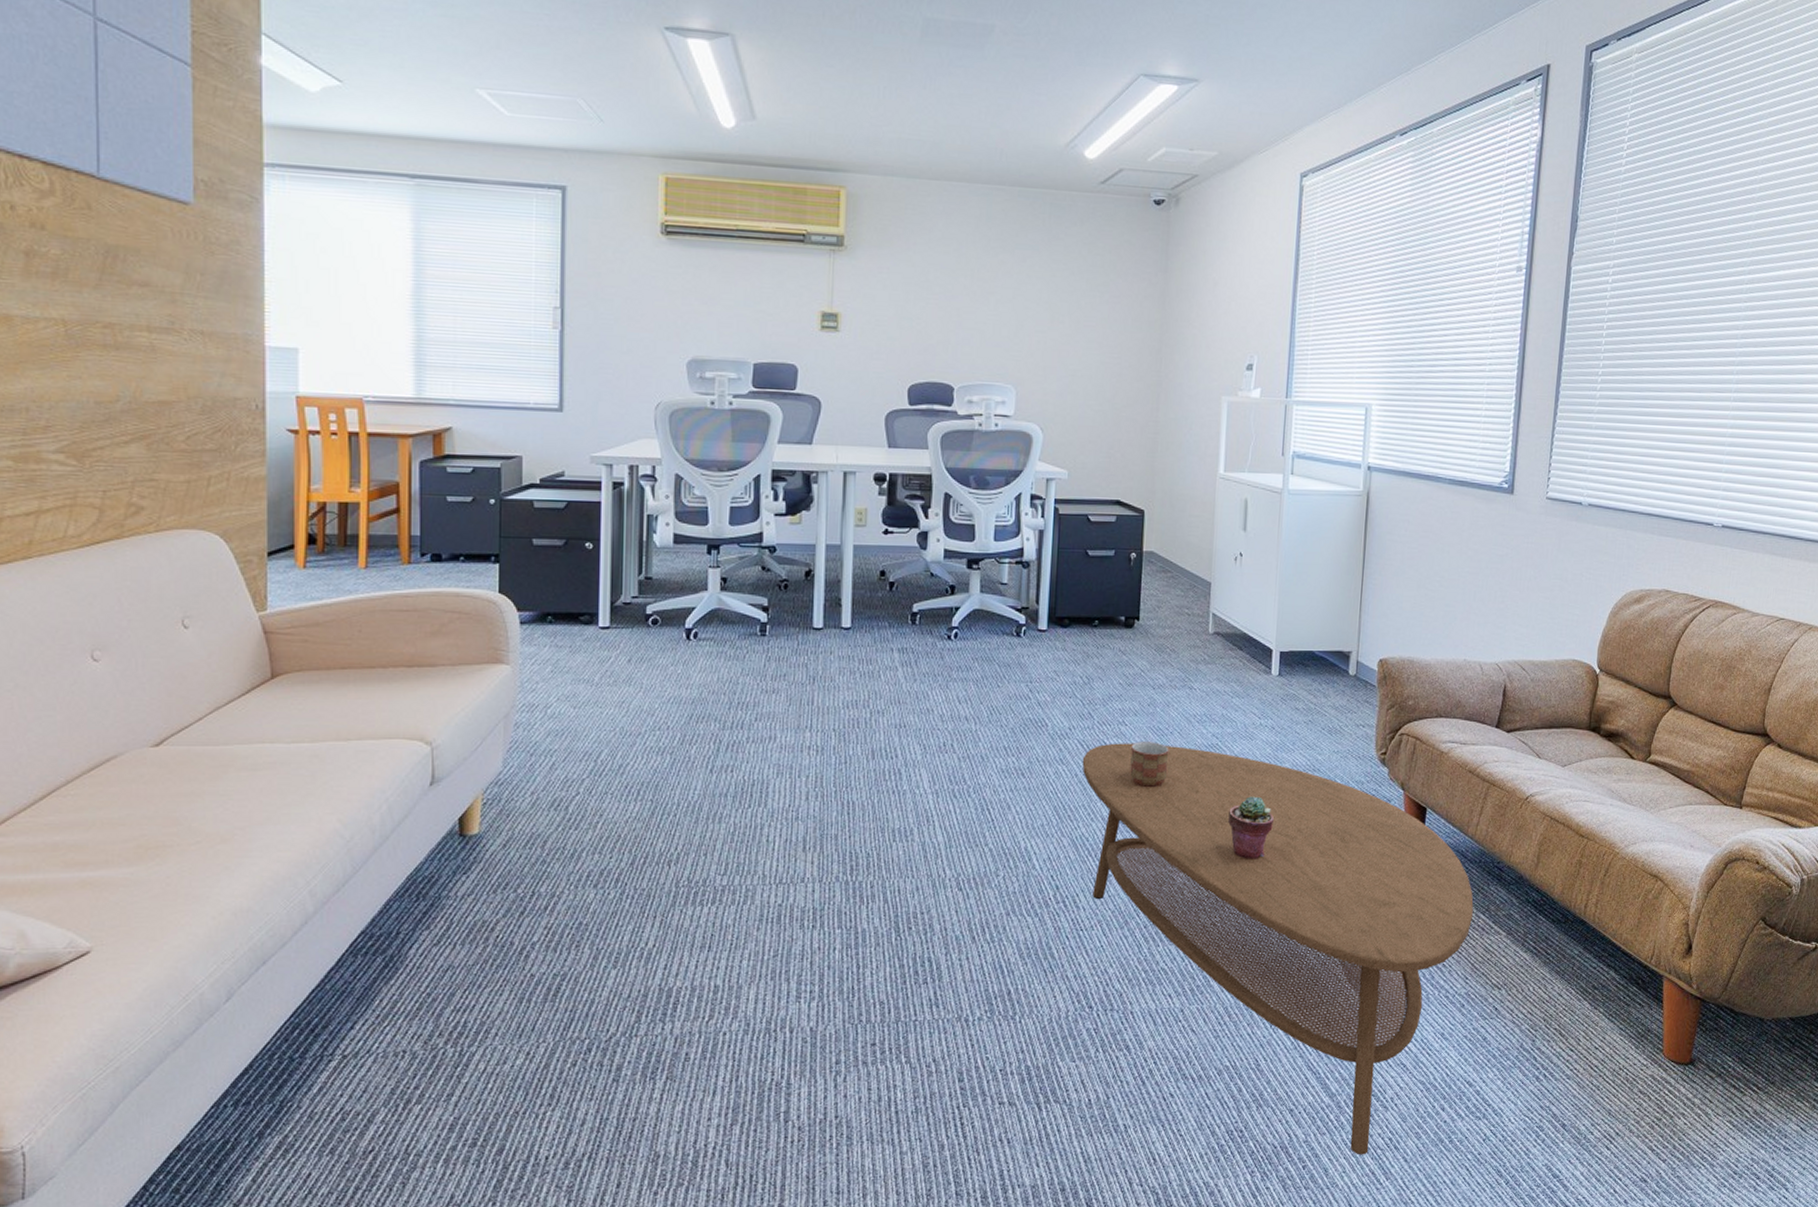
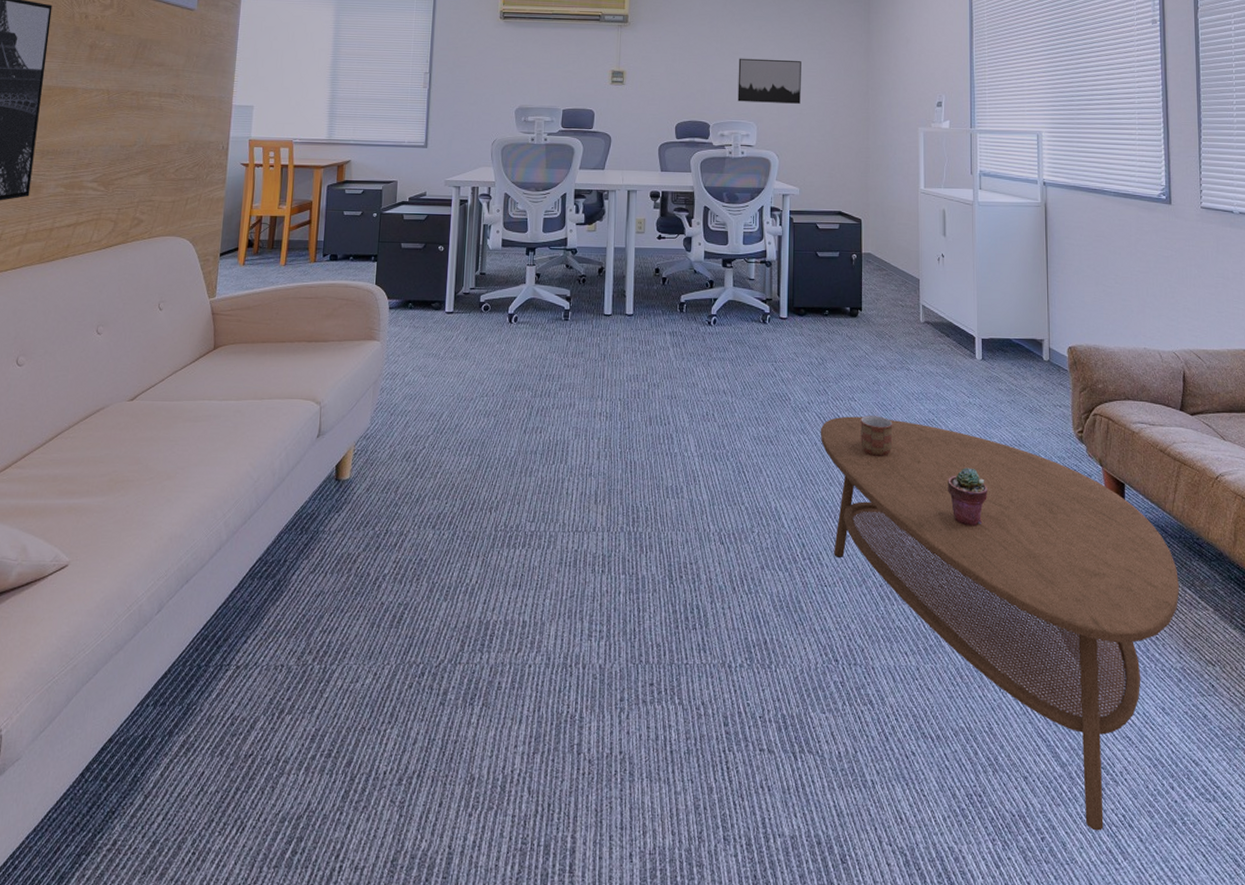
wall art: none [991,300,1077,363] -> present [737,58,801,104]

